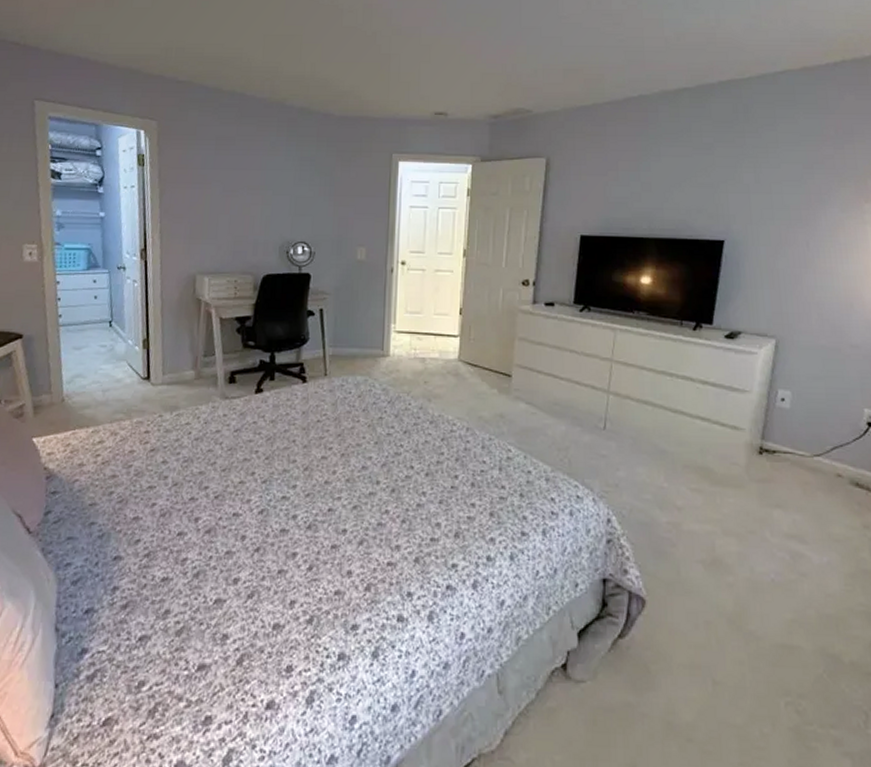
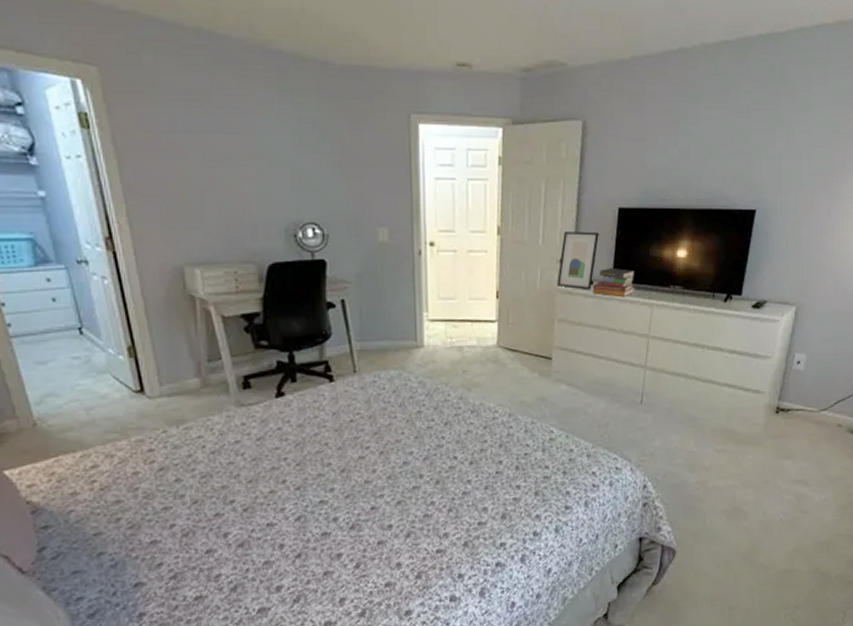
picture frame: none [519,256,562,311] -> present [557,231,600,290]
books: none [553,291,597,321] -> present [592,268,634,298]

